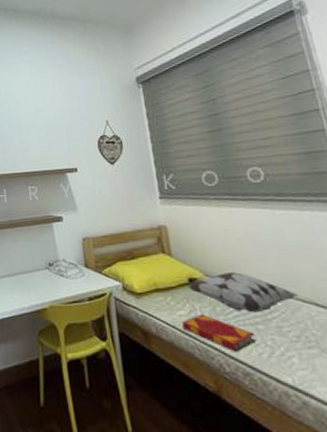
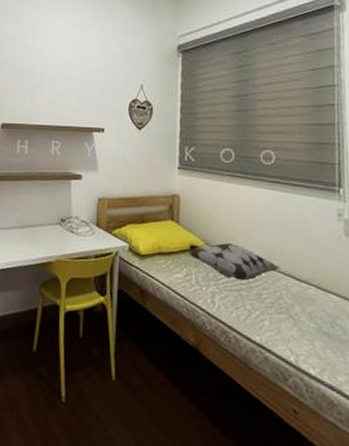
hardback book: present [182,314,255,352] -> none [177,278,237,313]

